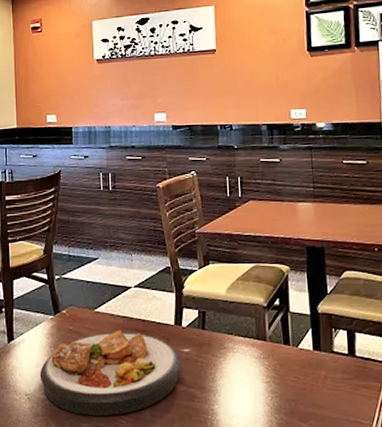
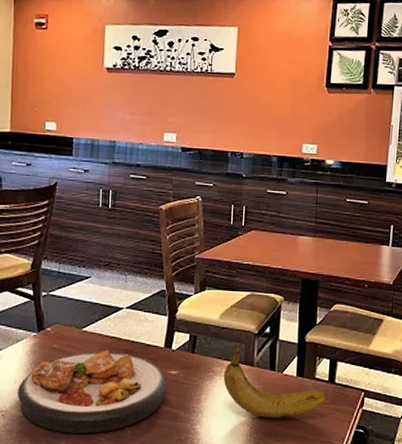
fruit: none [236,317,350,396] -> present [223,343,328,418]

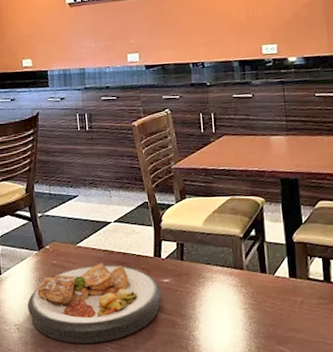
fruit: present [223,343,328,418] -> none [214,248,325,321]

